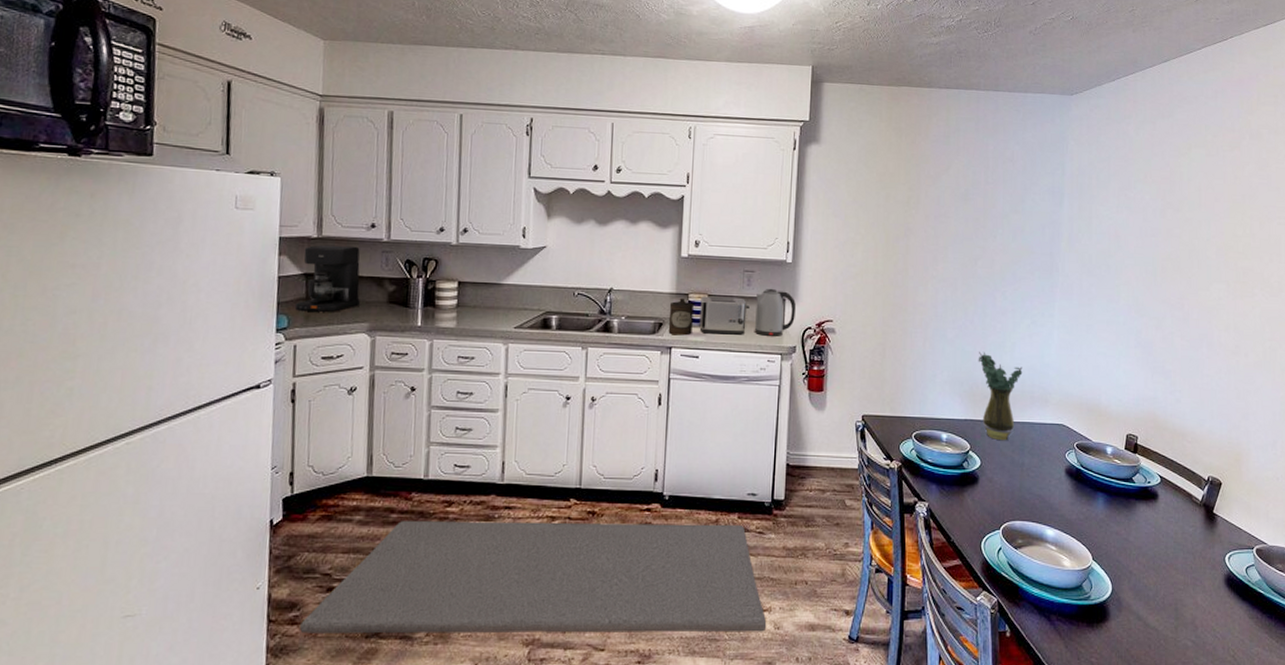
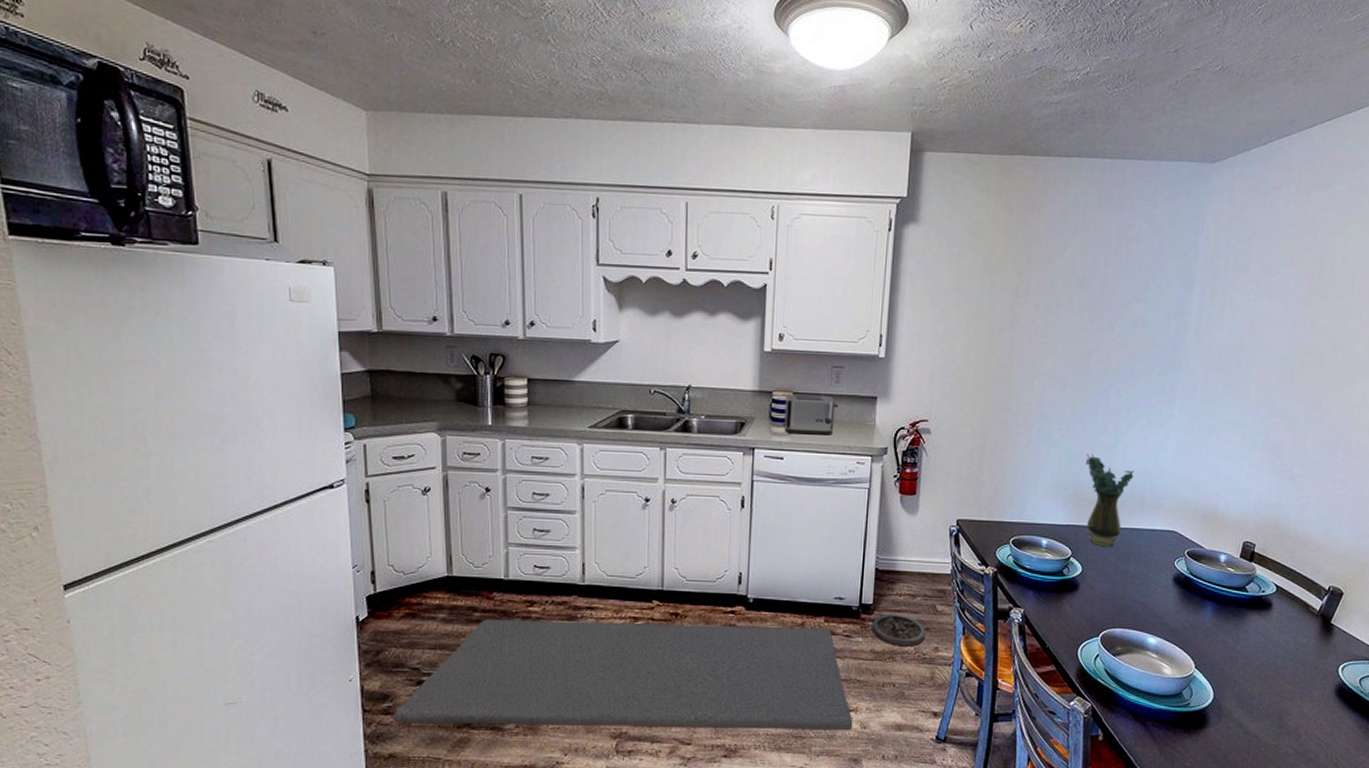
coffee maker: present [295,244,360,312] -> none [362,339,427,411]
canister: present [668,297,694,336] -> none [750,395,778,436]
kettle: present [754,288,796,336] -> none [842,385,888,437]
pet bowl: none [784,509,836,542] -> present [872,613,926,647]

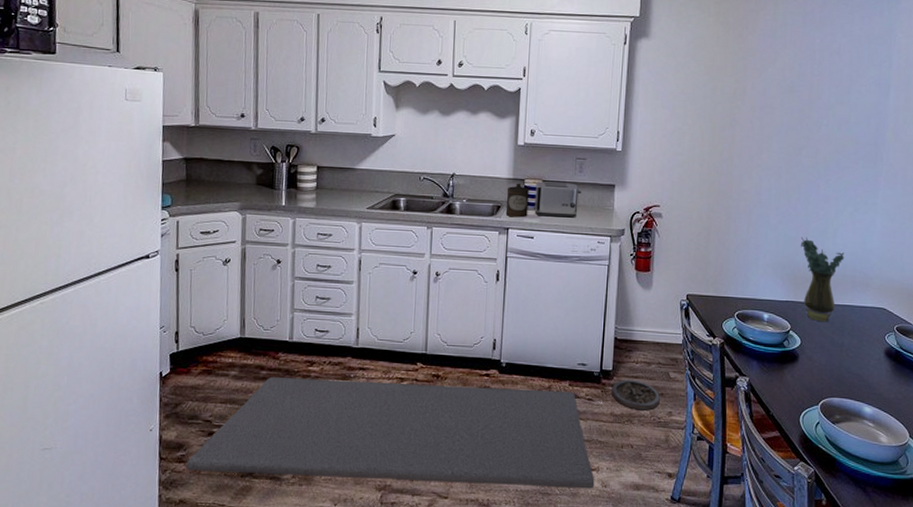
canister: none [750,395,778,436] -> present [505,183,529,218]

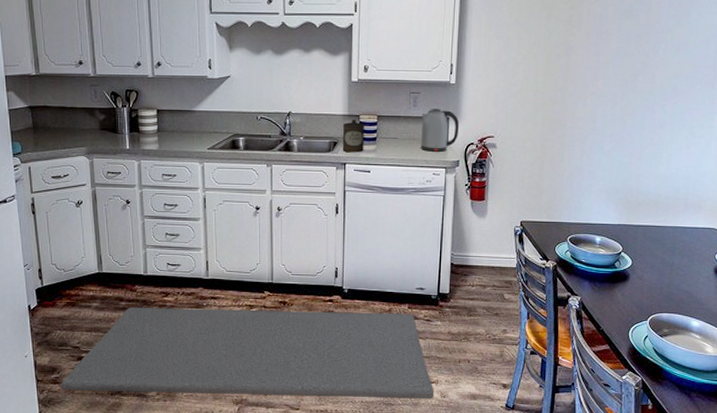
toaster: present [533,181,581,218] -> none [369,117,416,151]
kettle: none [585,174,625,220] -> present [420,108,459,152]
pet bowl: present [611,379,660,411] -> none [449,301,495,329]
vase: present [800,237,845,322] -> none [633,162,678,243]

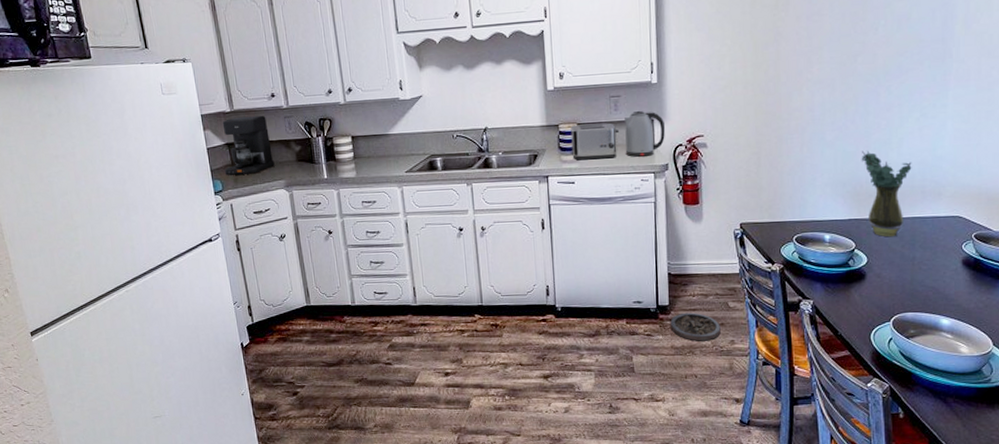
coffee maker: none [26,81,77,139] -> present [222,115,275,175]
rug: present [61,307,434,399] -> none [279,329,662,427]
canister: present [342,119,364,153] -> none [541,129,566,165]
toaster: none [369,117,416,151] -> present [570,123,619,161]
pet bowl: none [449,301,495,329] -> present [670,312,721,342]
vase: none [633,162,678,243] -> present [861,150,912,237]

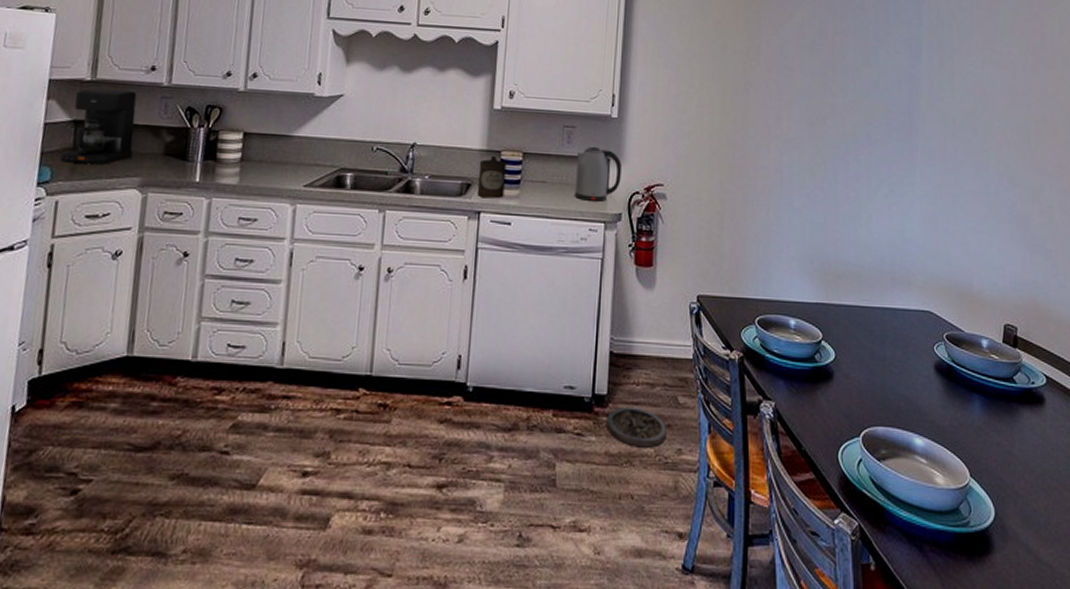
canister: none [541,129,566,165] -> present [477,155,506,199]
toaster: present [570,123,619,161] -> none [511,153,569,199]
vase: present [861,150,912,237] -> none [829,223,881,330]

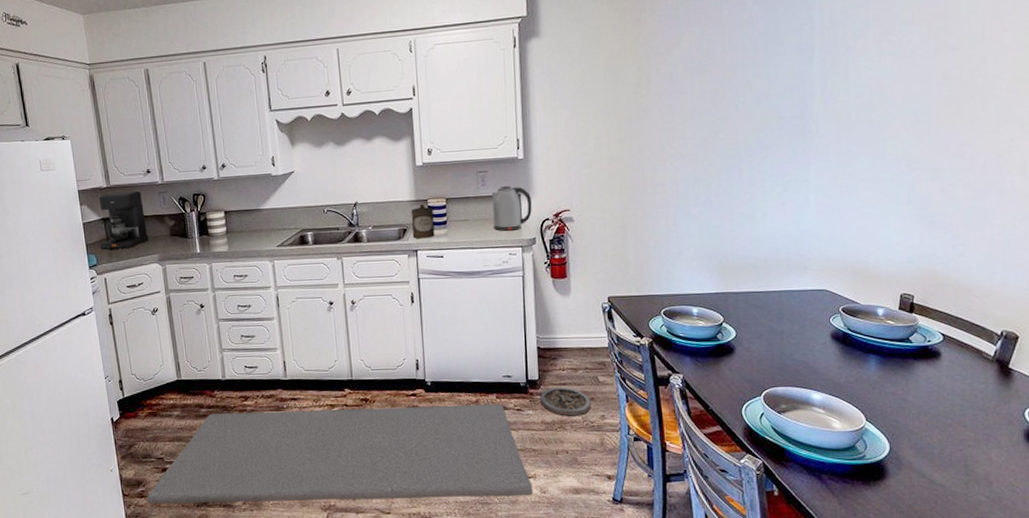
rug: none [35,411,585,558] -> present [147,404,533,504]

